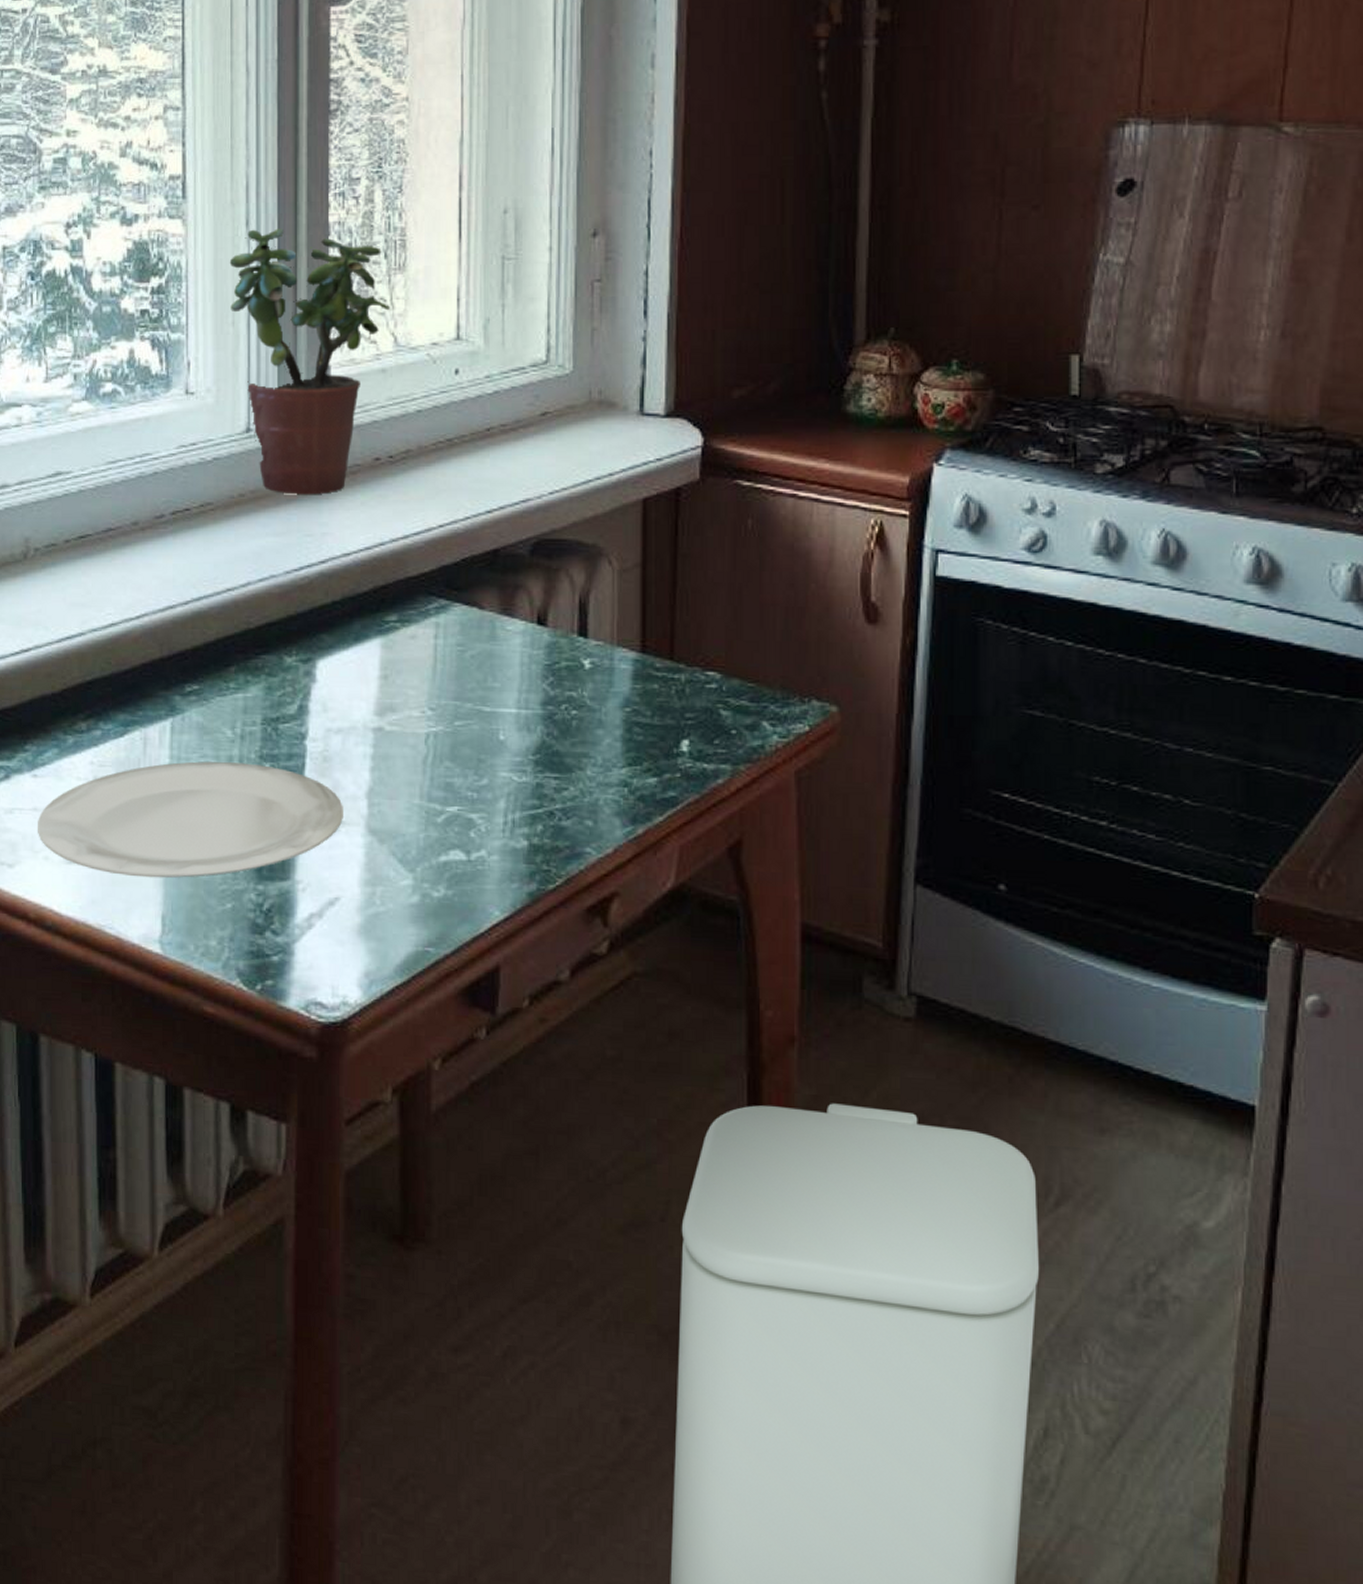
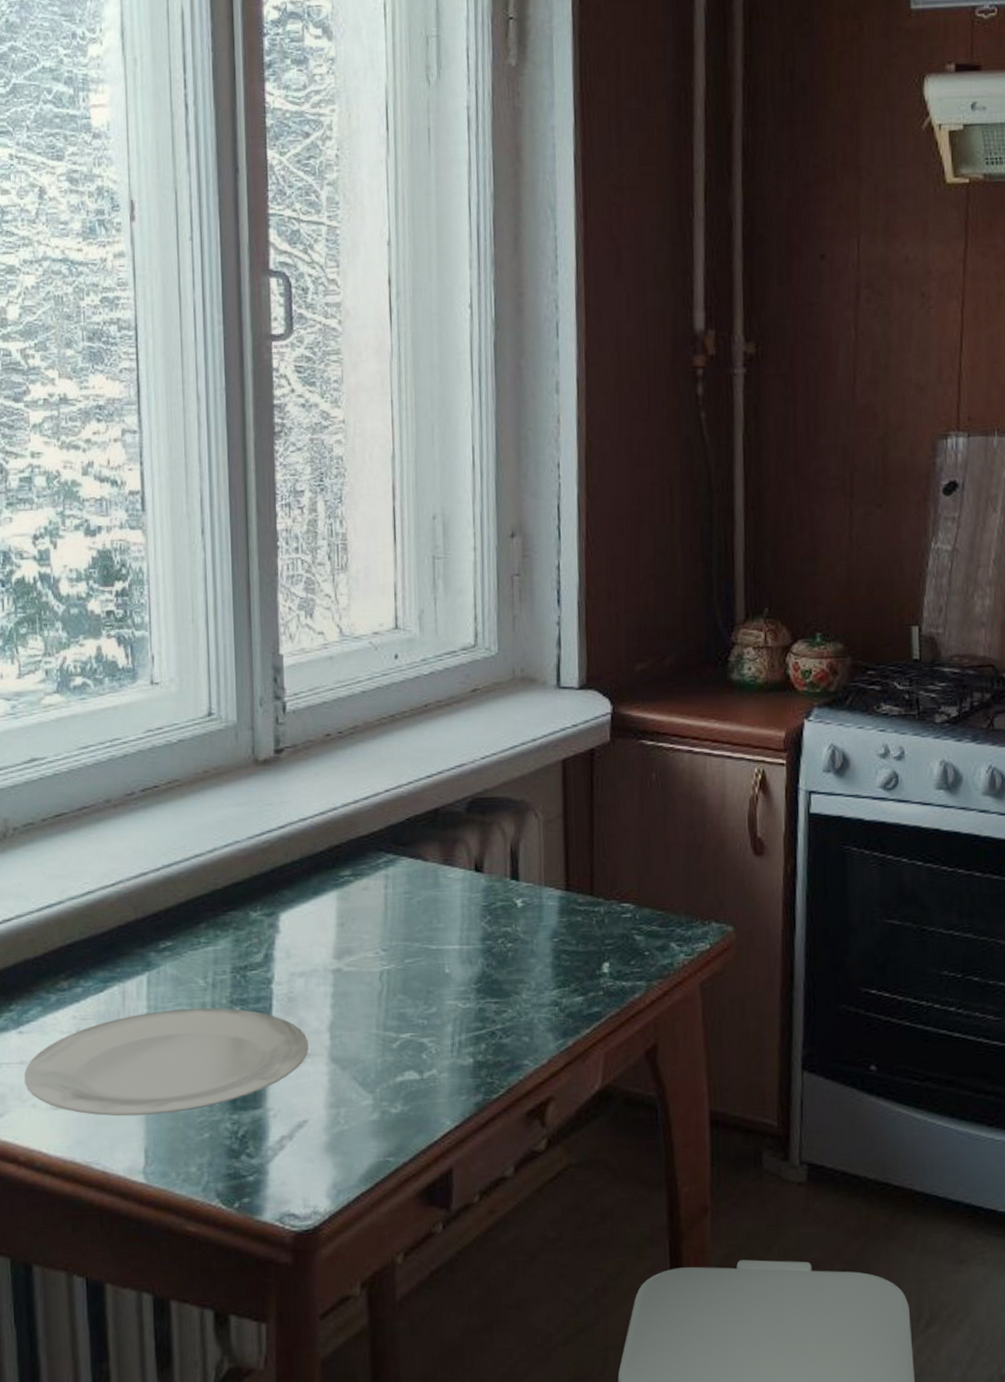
potted plant: present [229,228,391,495] -> none [187,536,336,770]

